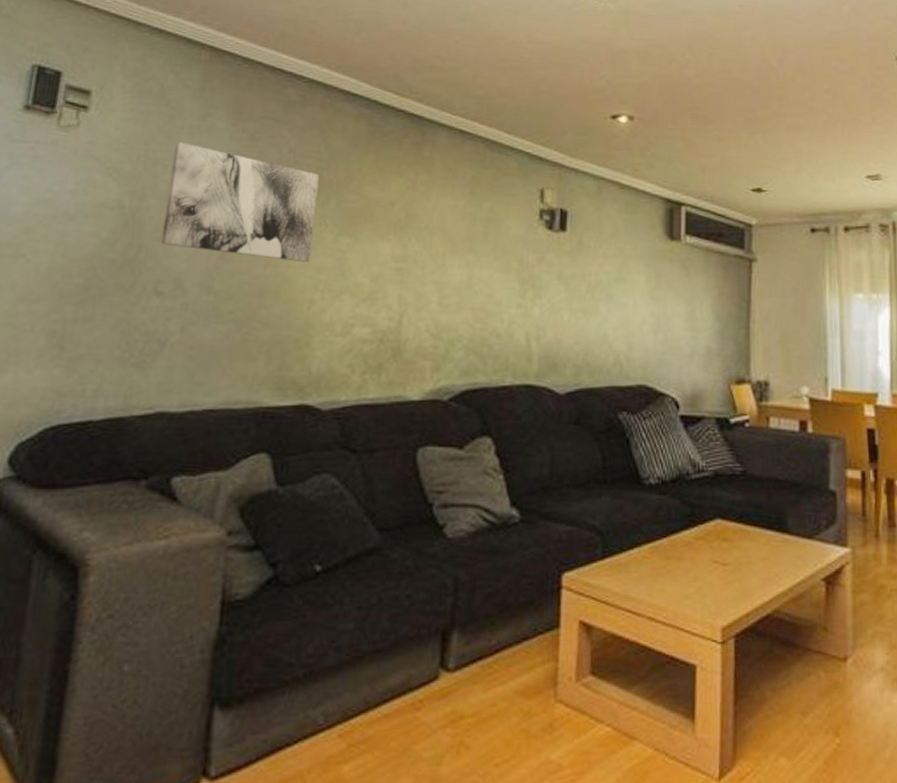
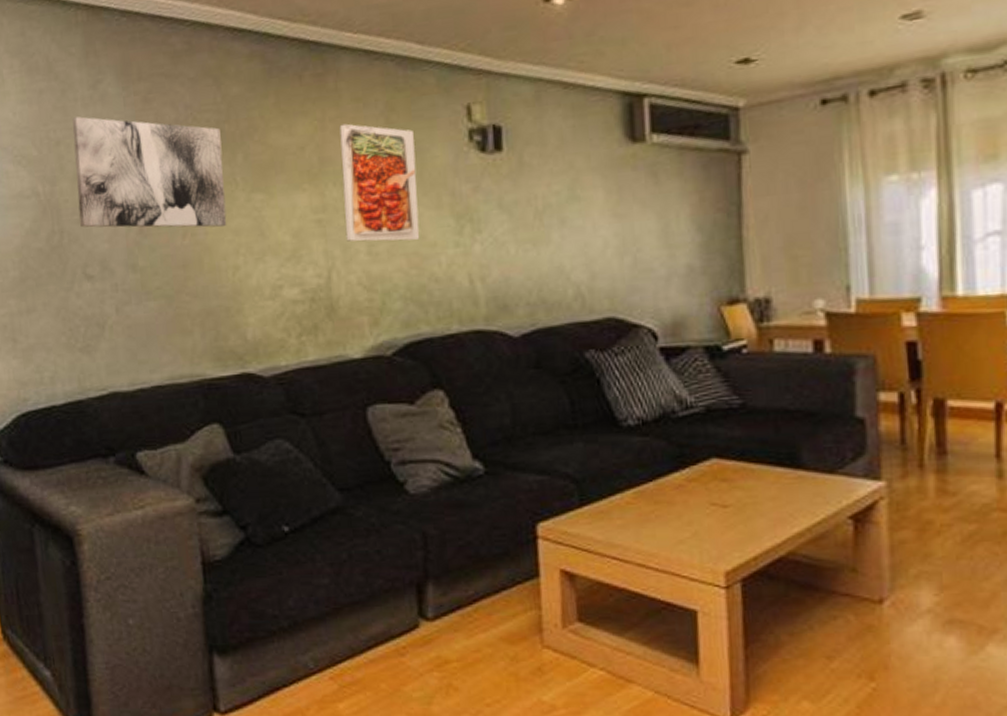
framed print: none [421,188,493,297] -> present [339,123,420,242]

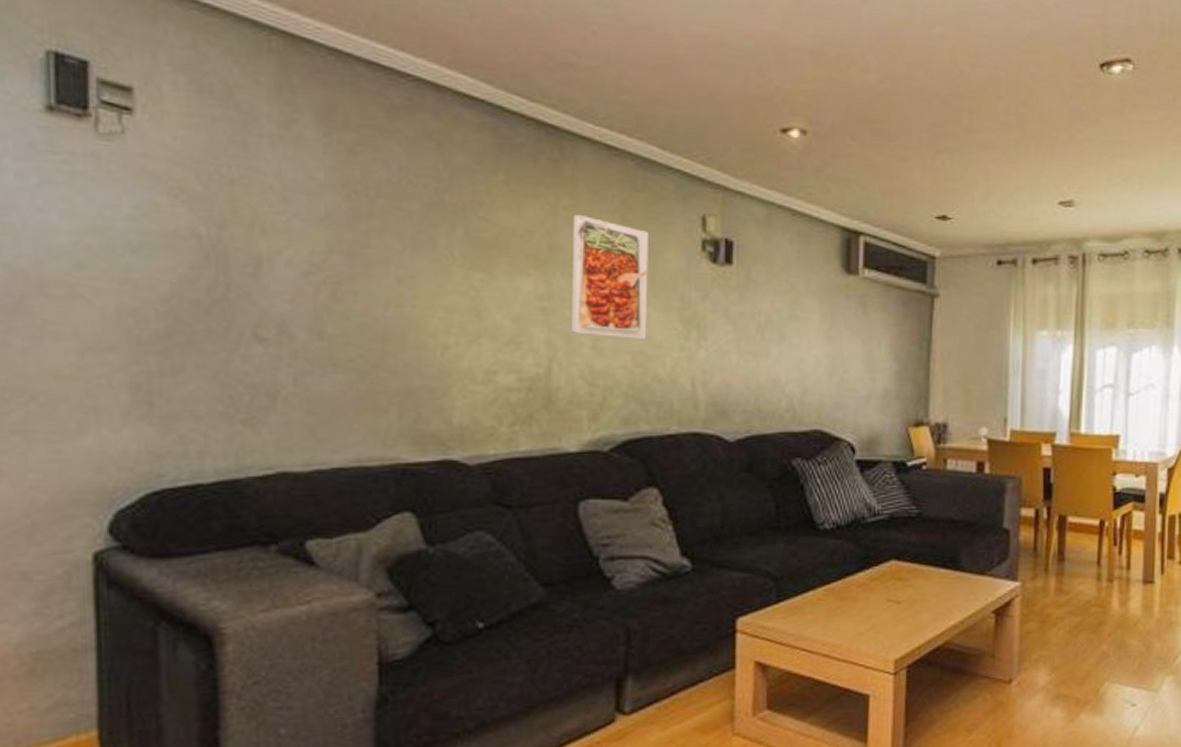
wall art: present [72,116,227,228] -> none [253,156,440,301]

